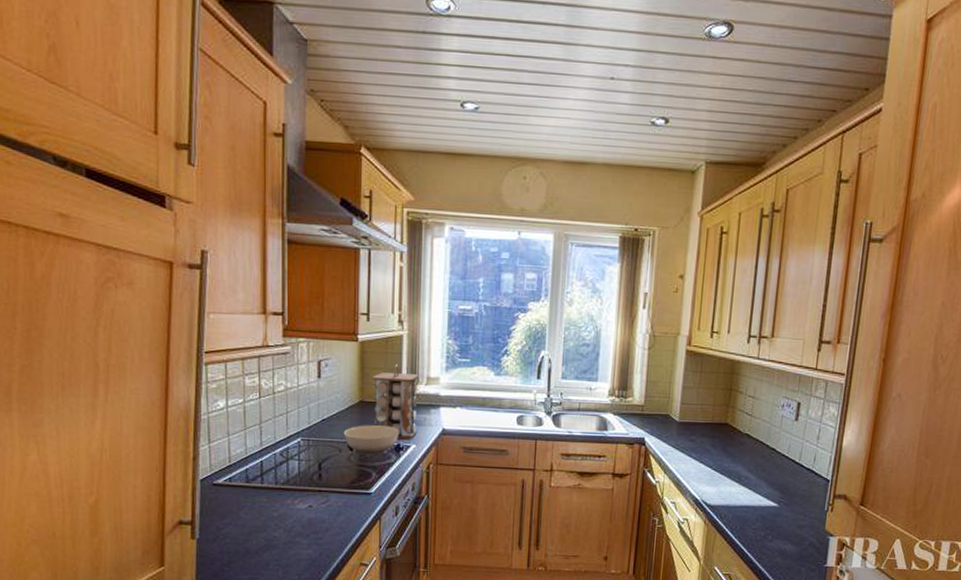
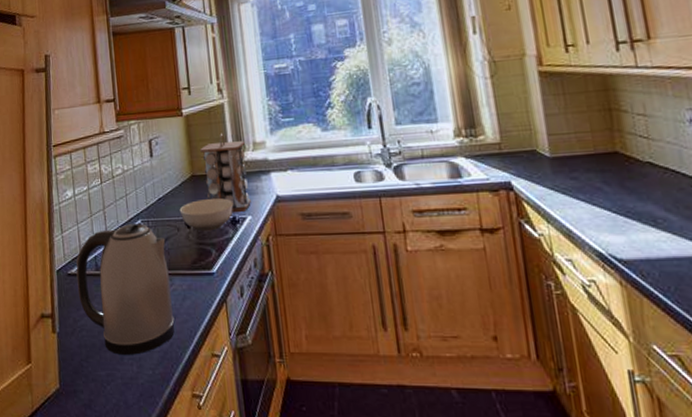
kettle: none [223,440,326,562] -> present [76,223,175,355]

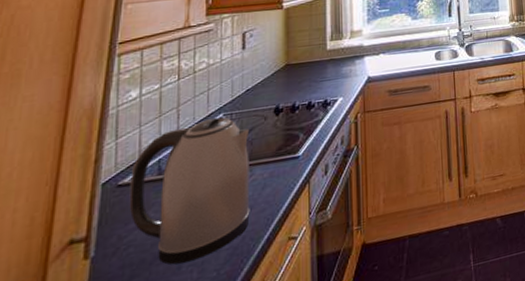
bowl: present [179,198,234,232] -> none [269,83,327,118]
spice rack: present [199,133,251,213] -> none [297,24,344,97]

